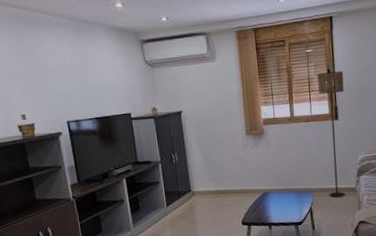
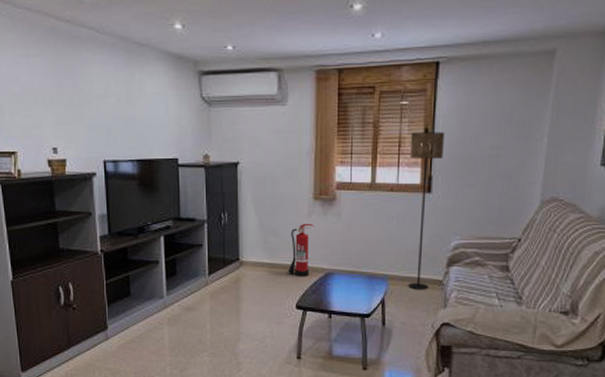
fire extinguisher: none [231,154,250,199] -> present [288,223,314,277]

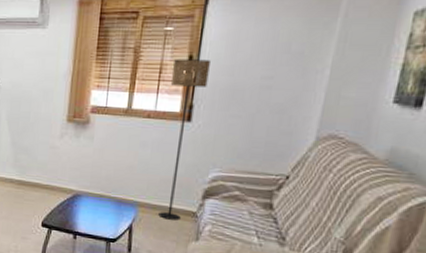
fire extinguisher: present [288,223,314,277] -> none [36,144,66,197]

